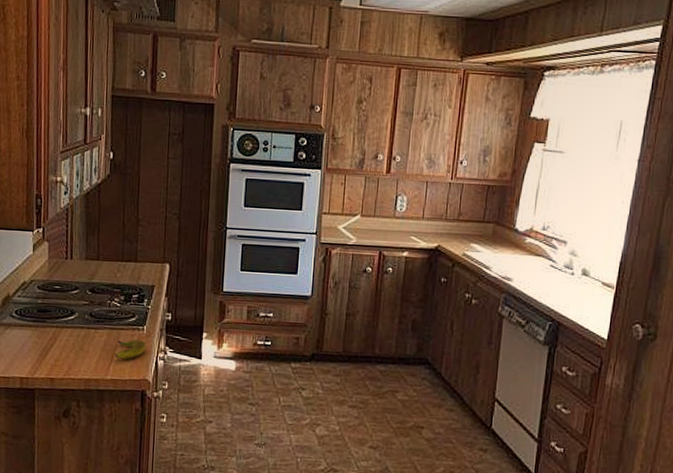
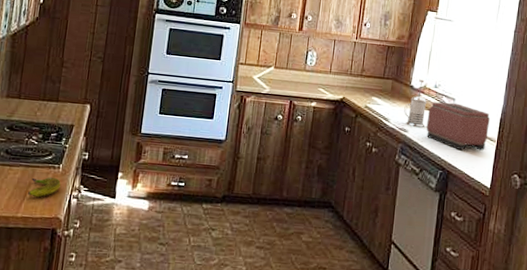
french press: none [507,222,534,275] -> present [404,80,427,127]
toaster: none [533,245,608,299] -> present [426,101,490,151]

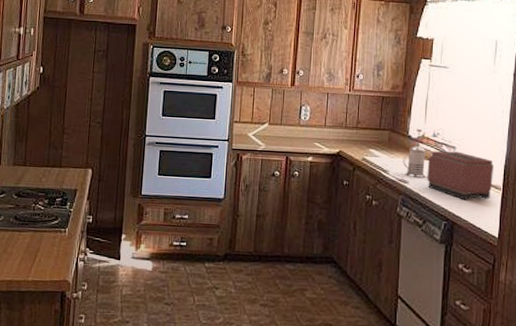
banana: present [28,177,61,198] -> none [37,241,68,261]

